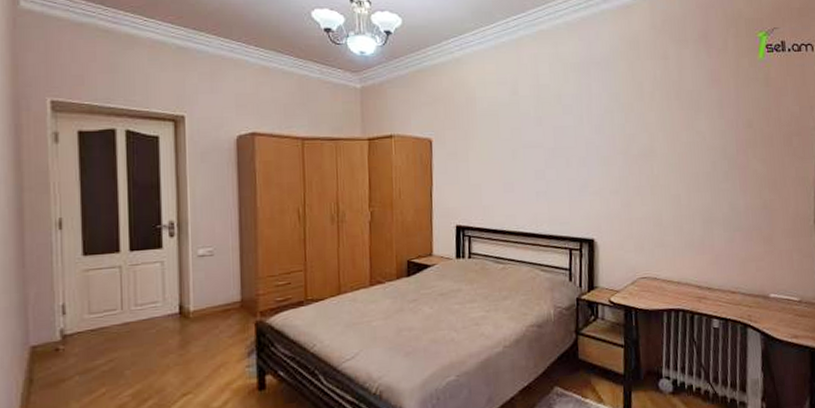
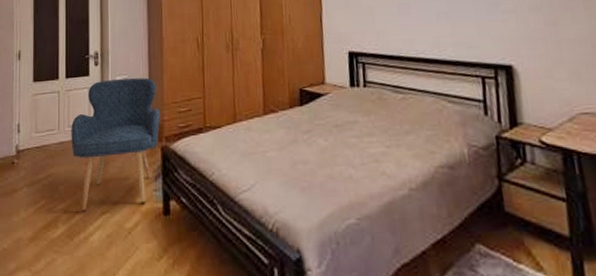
chair: none [139,250,255,397] -> present [71,77,161,213]

